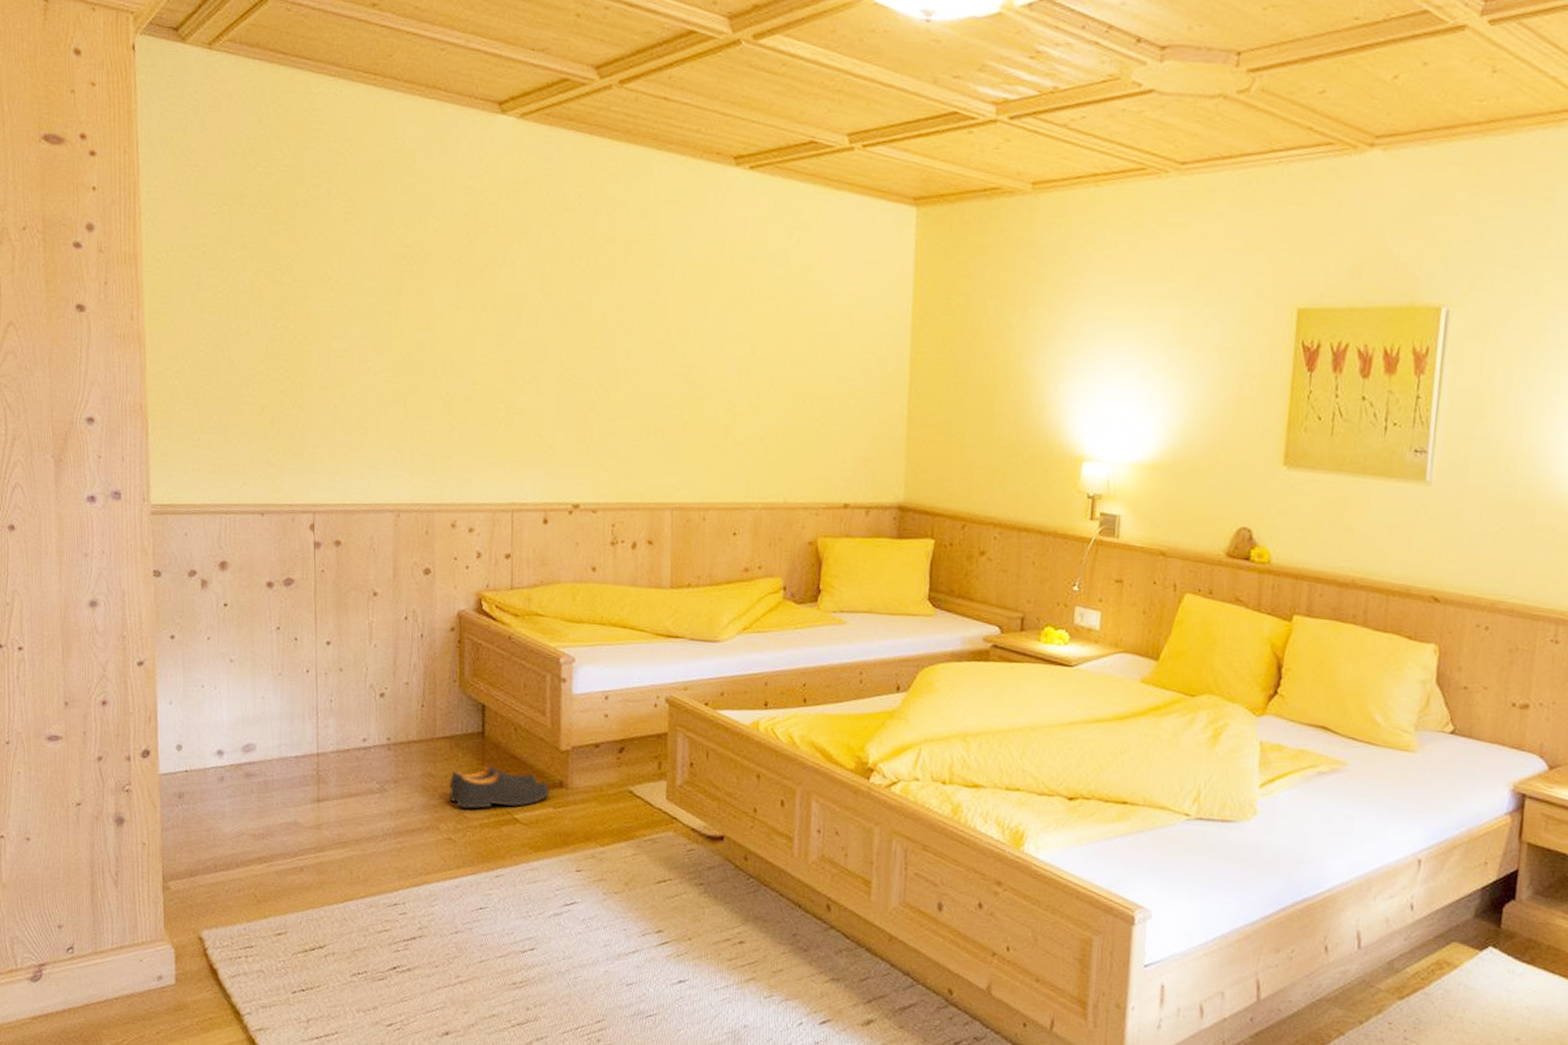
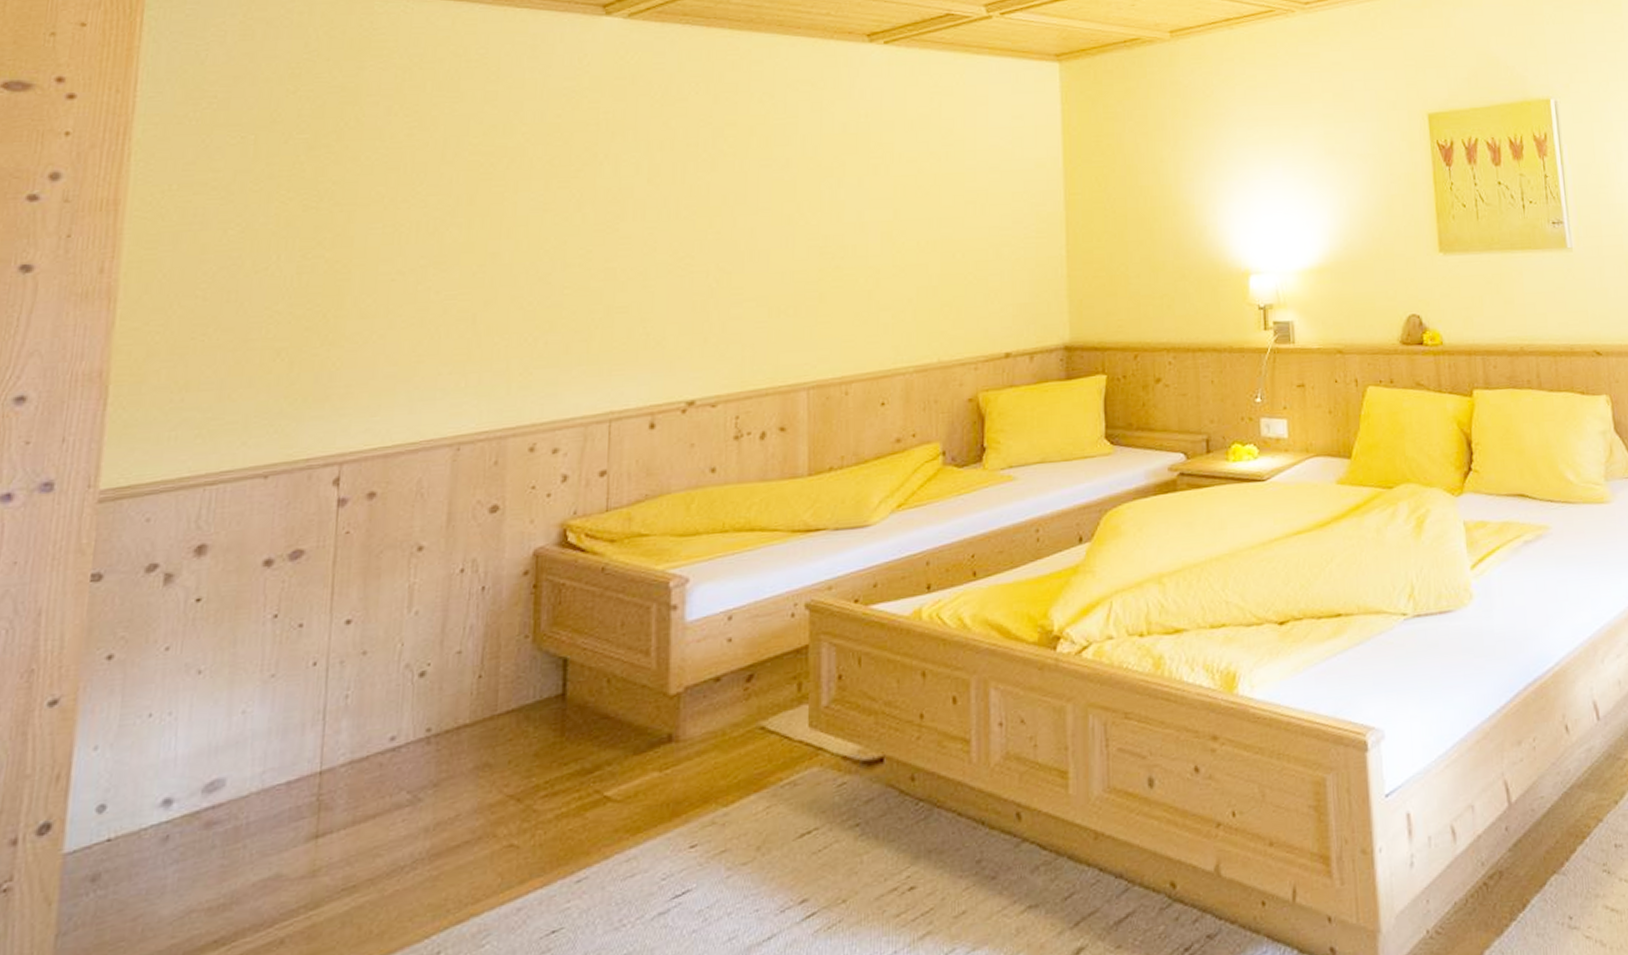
shoes: present [450,765,549,809] -> none [513,733,654,801]

